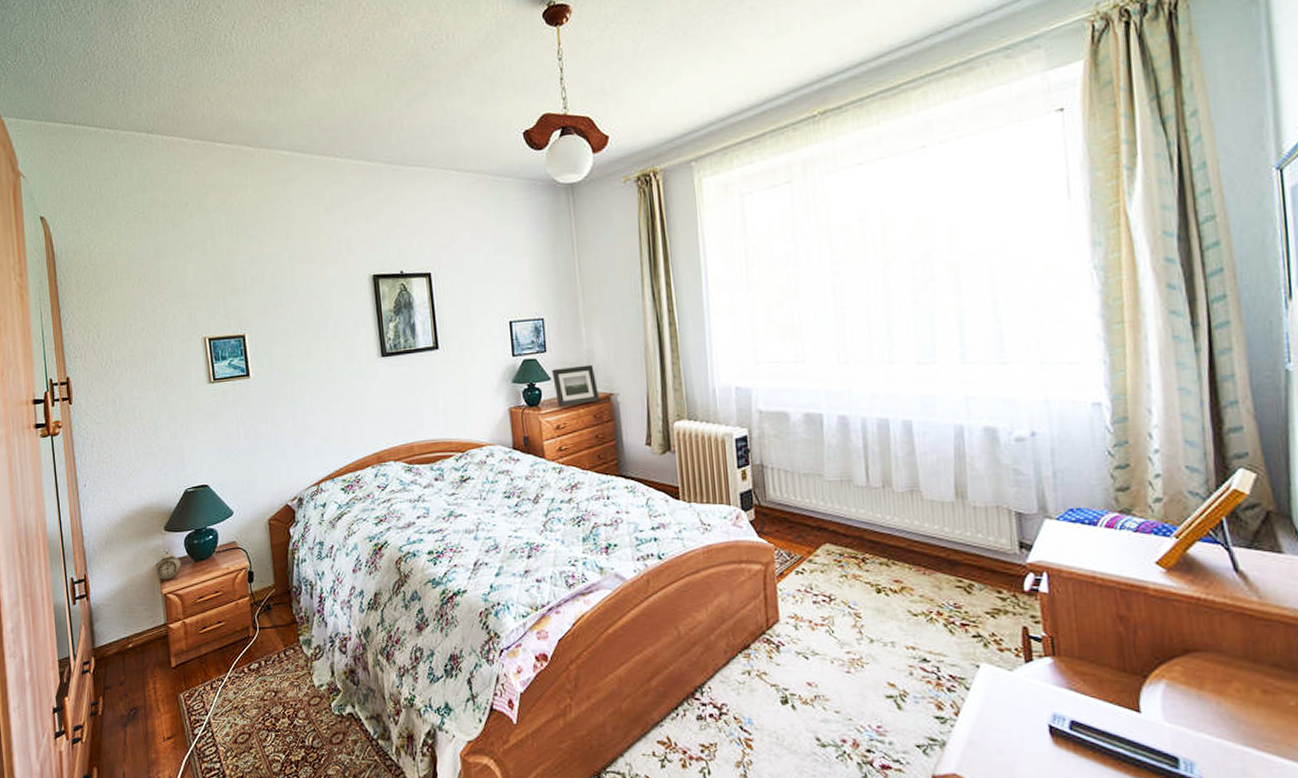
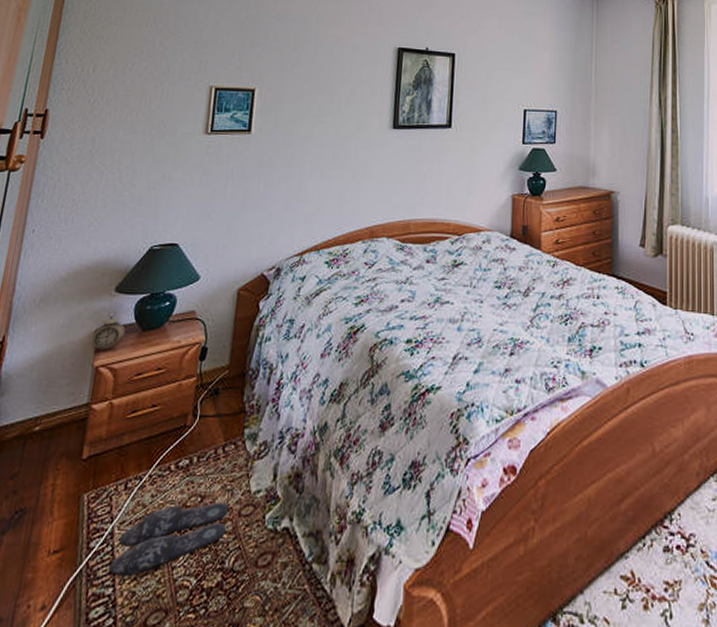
slippers: none [214,695,301,754] -> present [109,502,229,576]
picture frame: present [552,364,599,407] -> none [558,160,600,200]

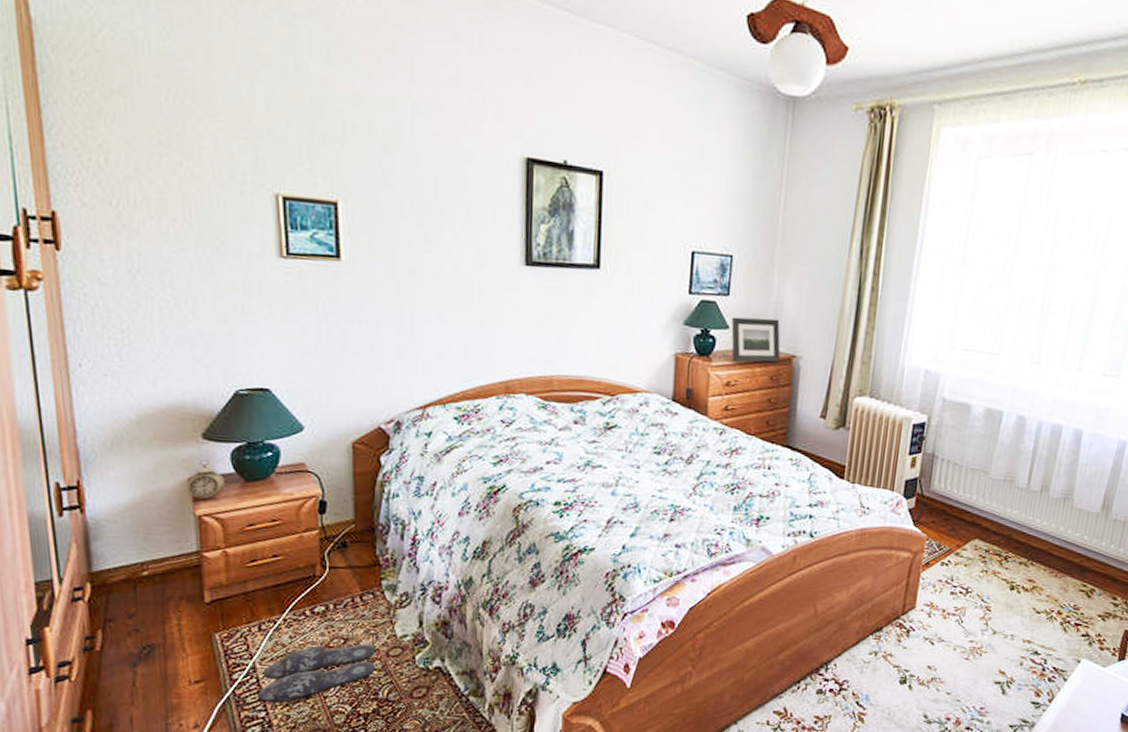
picture frame: none [558,160,600,200] -> present [731,316,781,363]

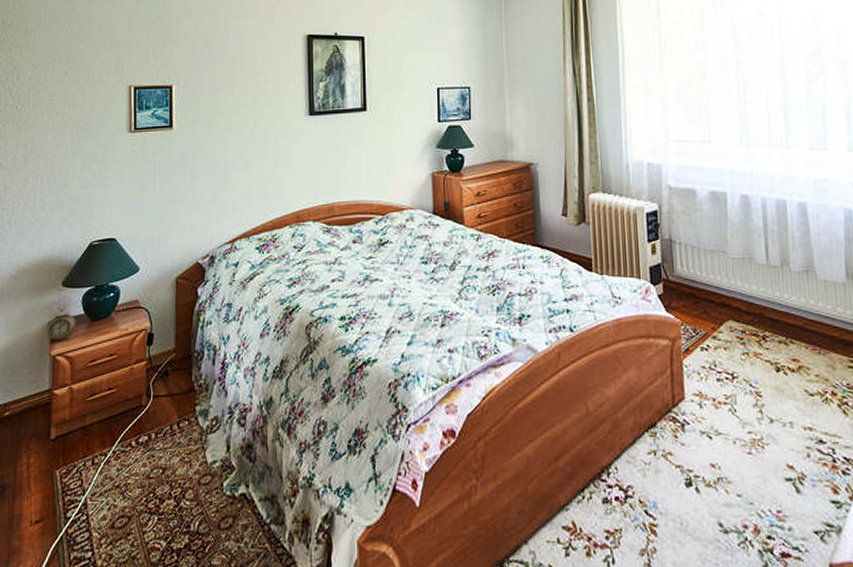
slippers: present [258,644,376,703] -> none [87,473,189,541]
picture frame: present [731,316,781,363] -> none [475,134,519,174]

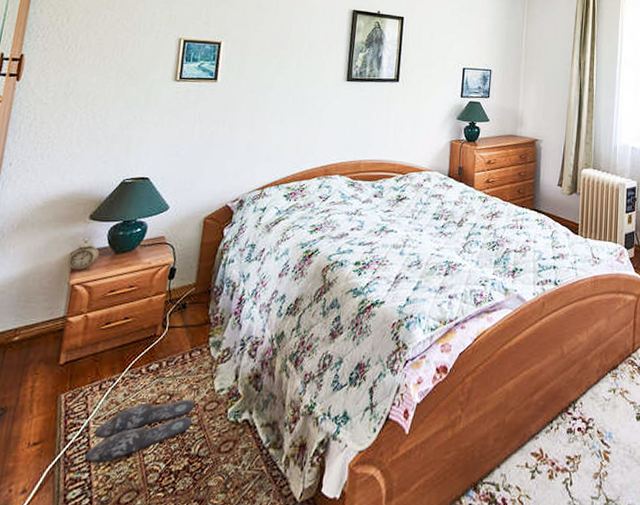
slippers: none [87,473,189,541] -> present [85,399,195,462]

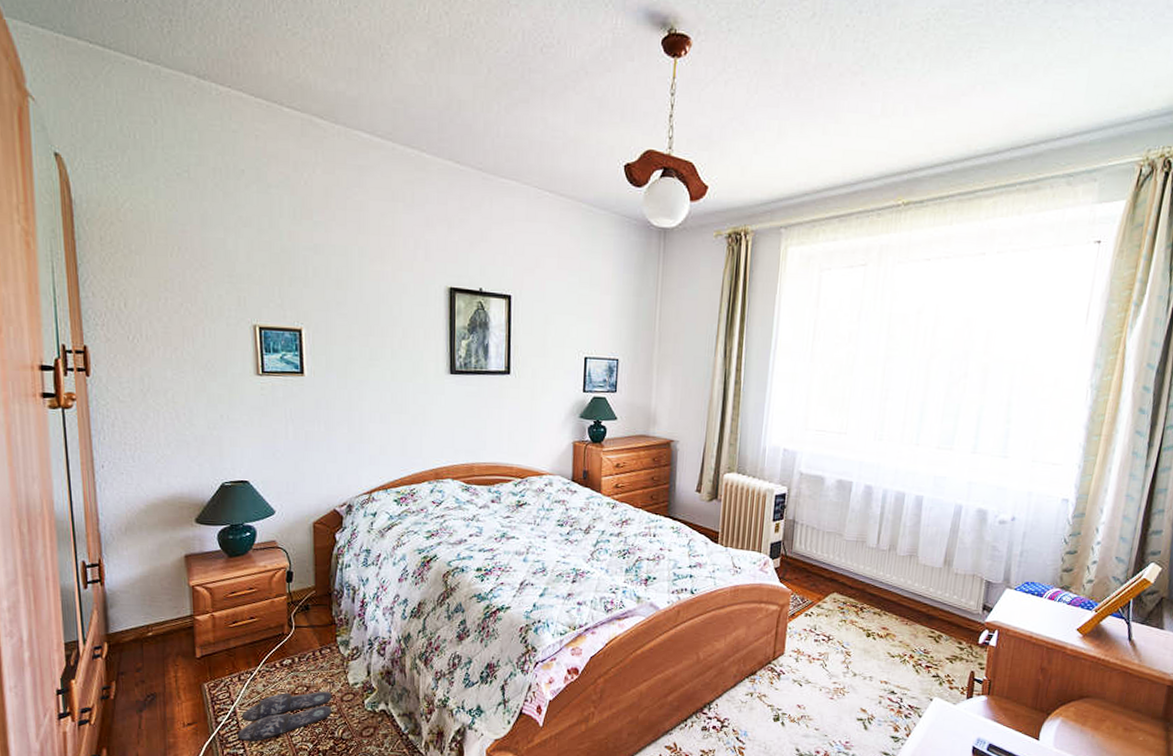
alarm clock: present [68,236,100,273] -> none [183,539,213,575]

